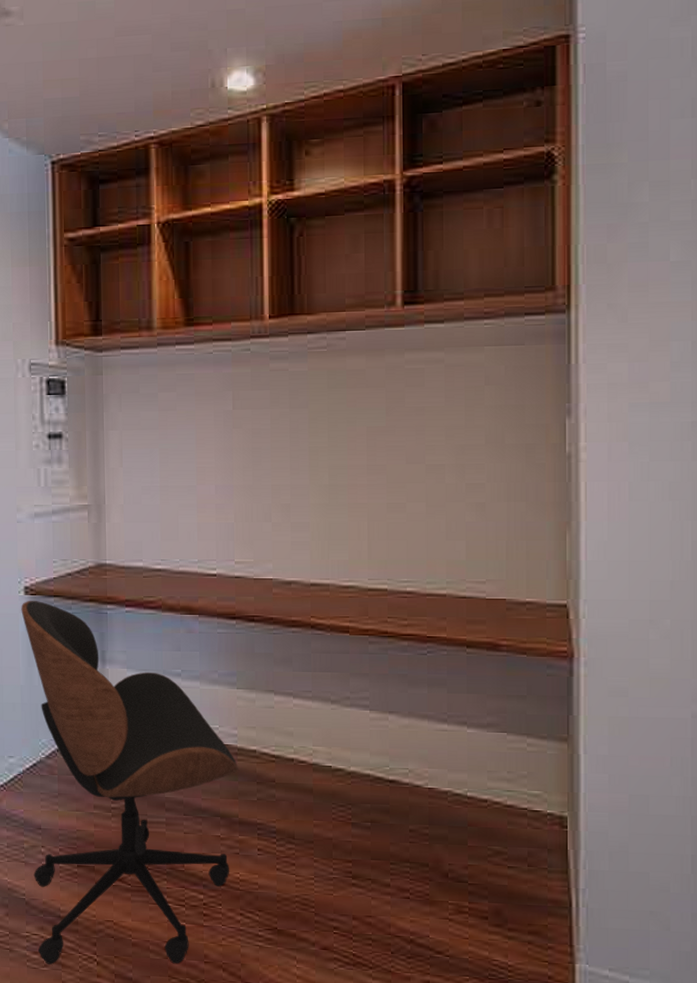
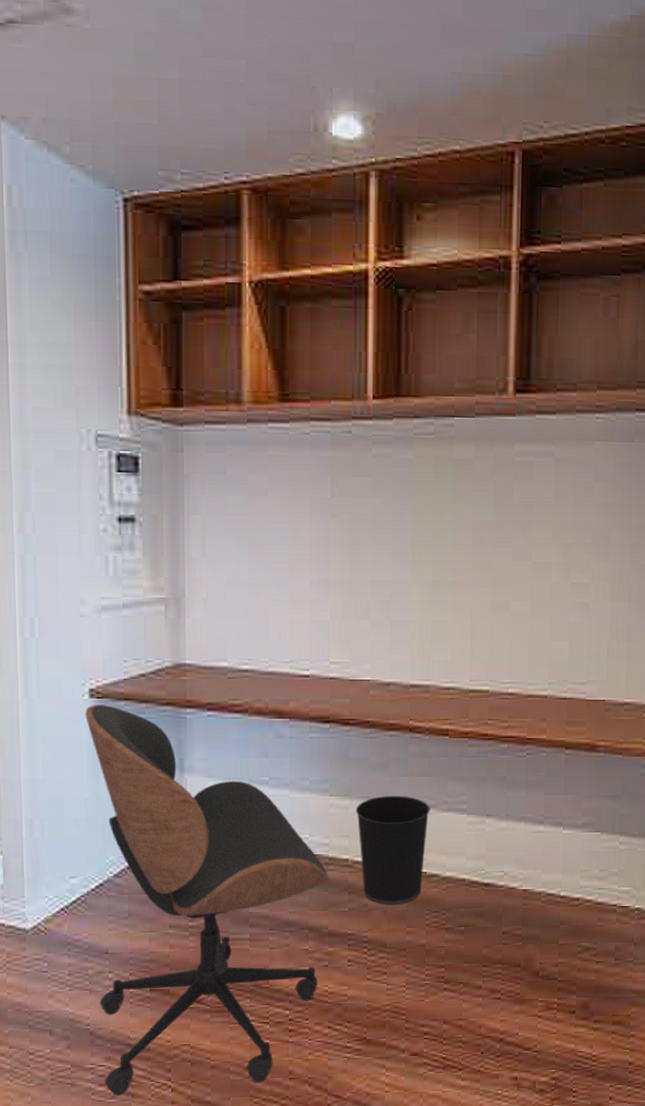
wastebasket: none [261,689,333,797] -> present [355,795,430,905]

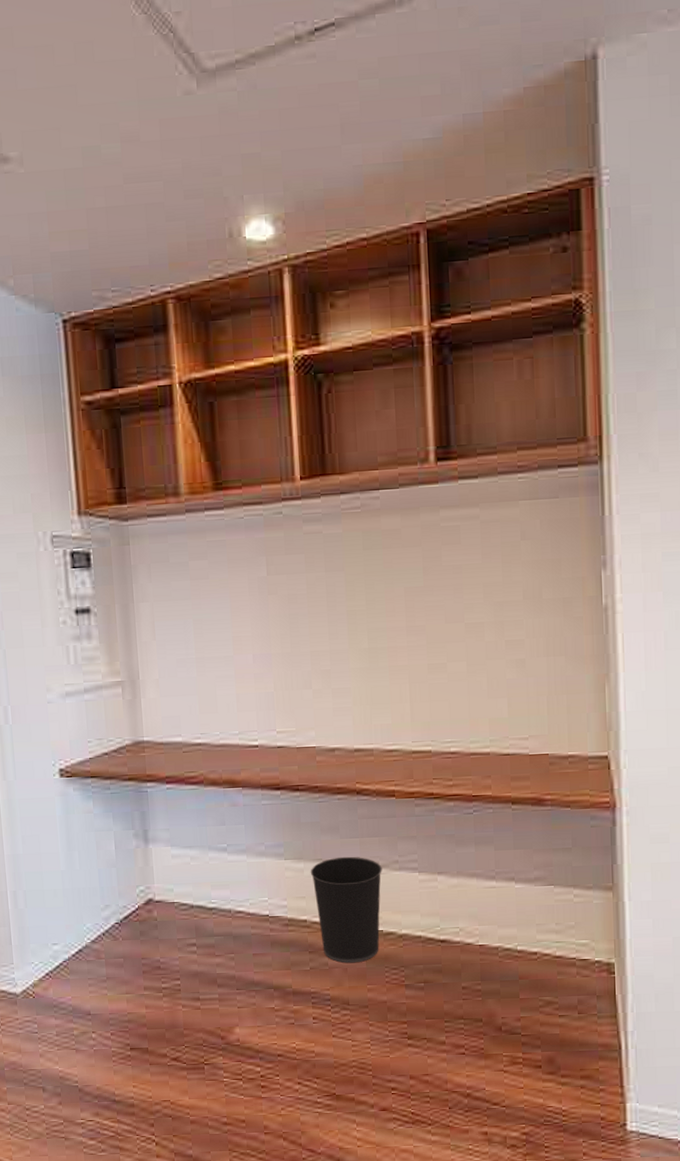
office chair: present [85,704,330,1096] -> none [57,782,290,1149]

